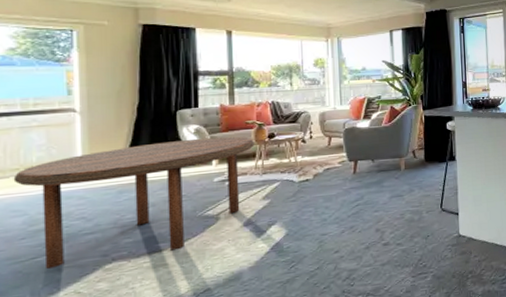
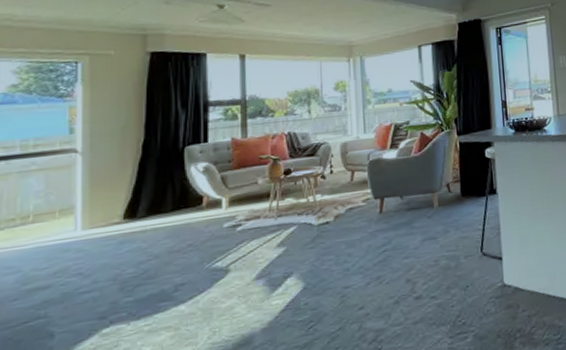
dining table: present [13,136,255,269] -> none [8,174,269,335]

